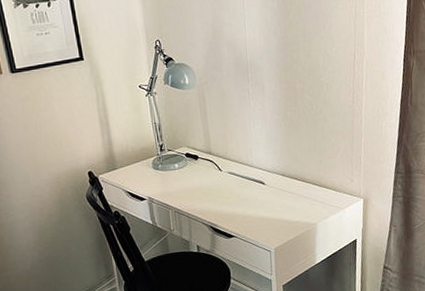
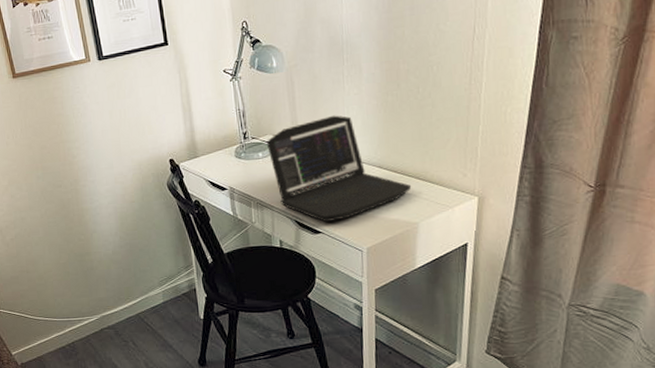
laptop: none [181,128,310,227] -> present [266,115,412,223]

